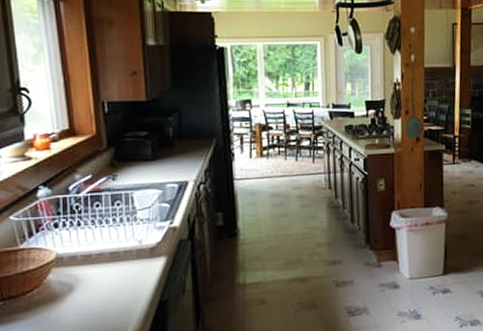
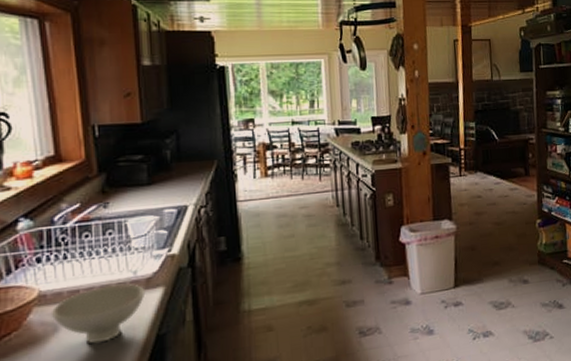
bowl: none [67,251,150,305] -> present [50,283,146,344]

